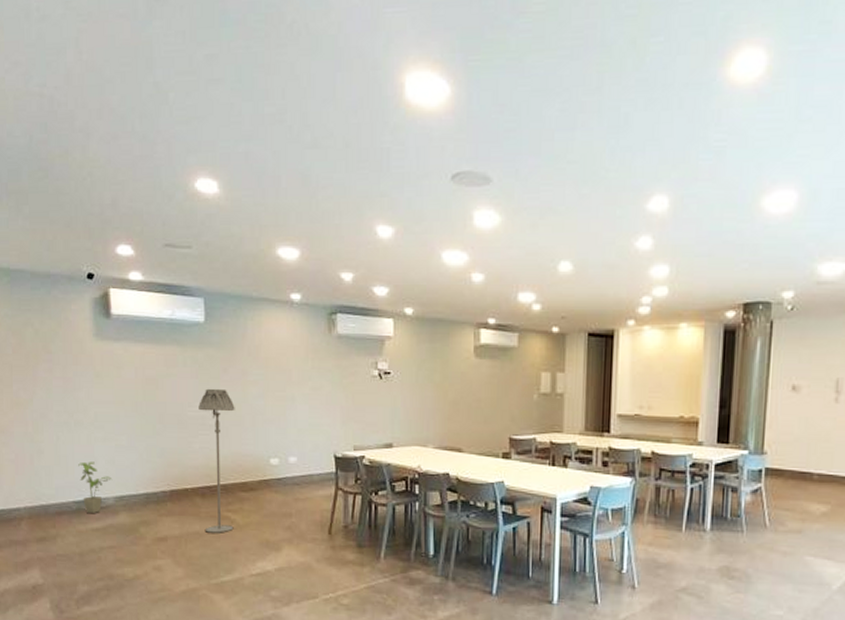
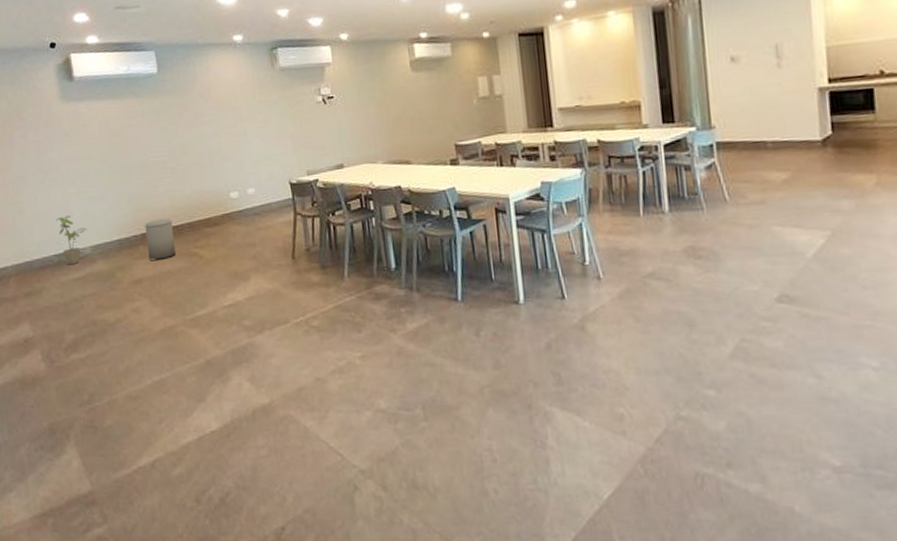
pedal bin: none [175,477,206,520] -> present [145,218,176,261]
floor lamp: present [199,388,235,534] -> none [159,132,203,272]

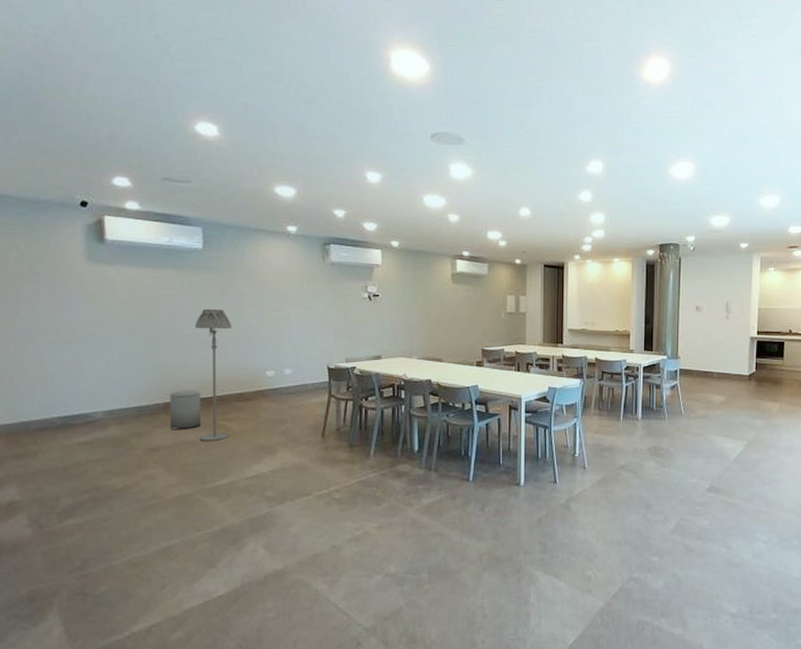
house plant: present [56,215,87,265] -> none [65,378,101,429]
floor lamp: none [159,132,203,272] -> present [195,308,232,442]

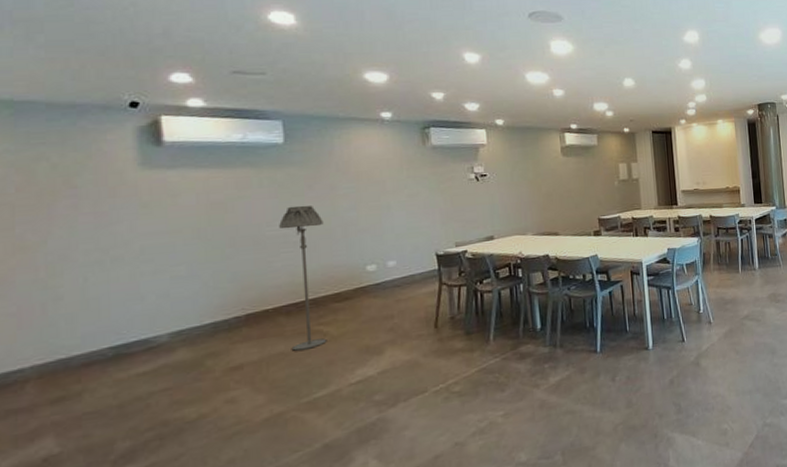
pedal bin: present [169,390,201,430] -> none [252,295,292,344]

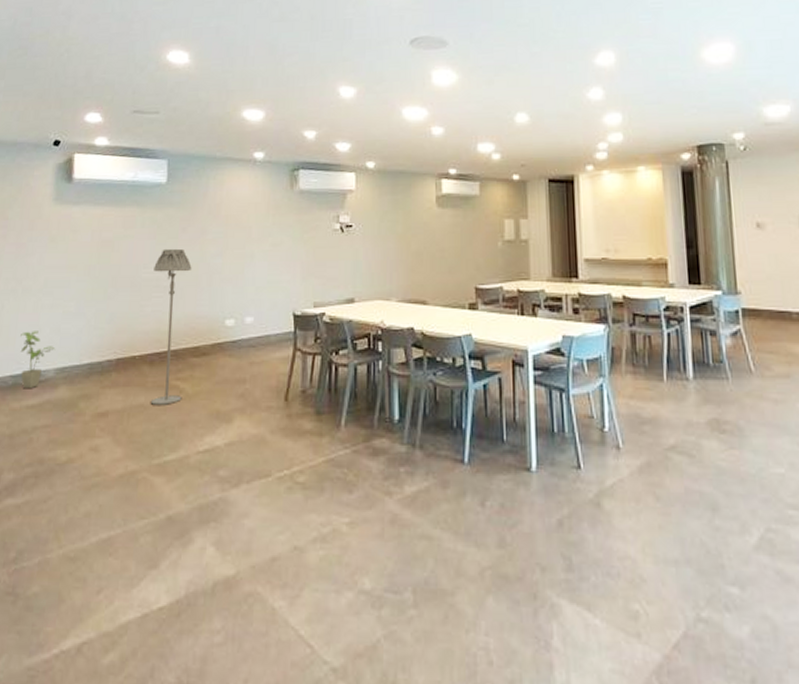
house plant: none [116,299,165,358] -> present [20,331,55,389]

